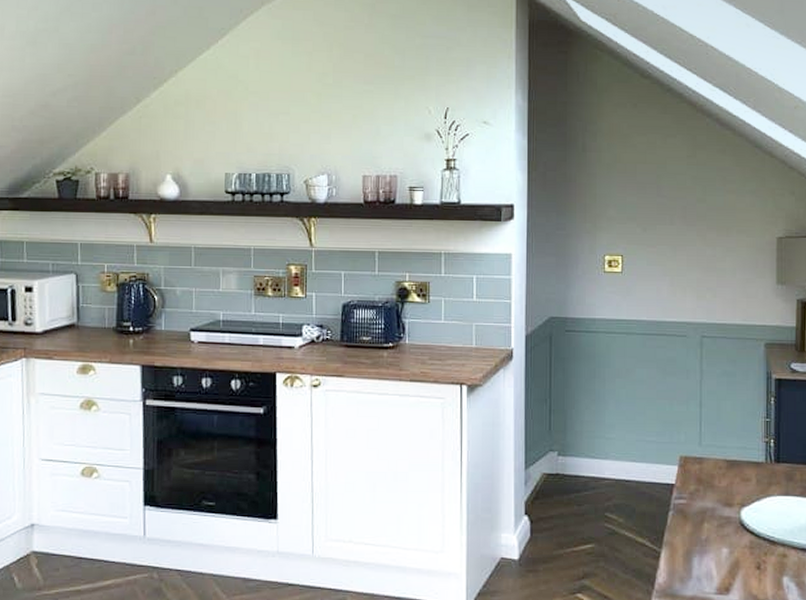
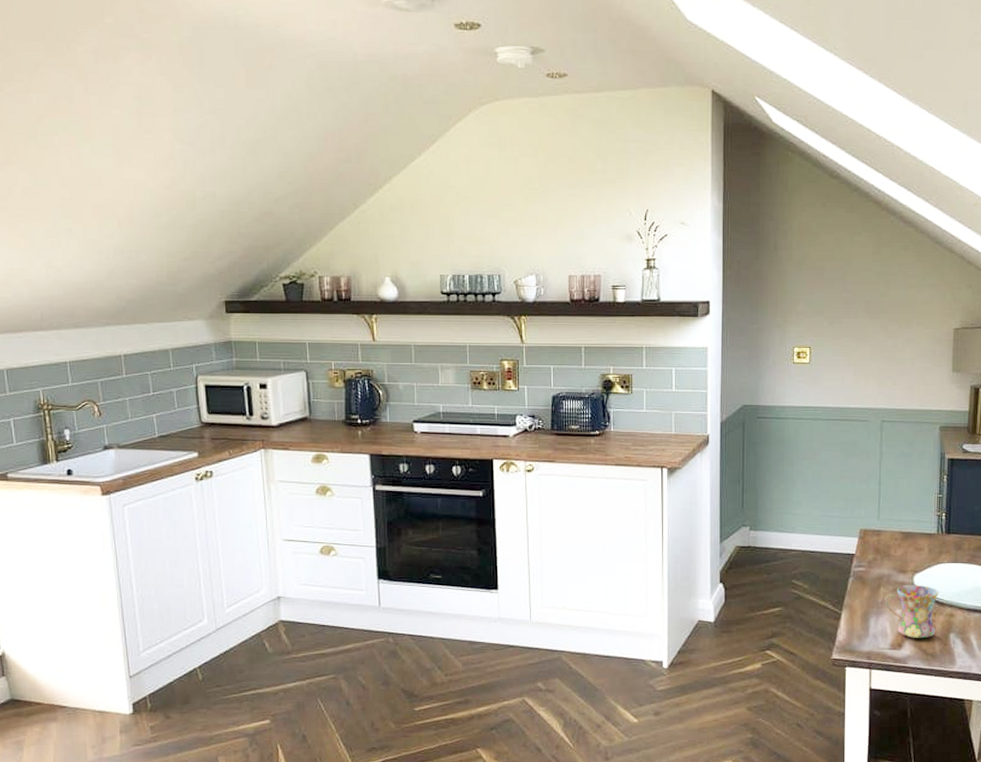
mug: none [709,519,769,581] -> present [885,584,939,638]

